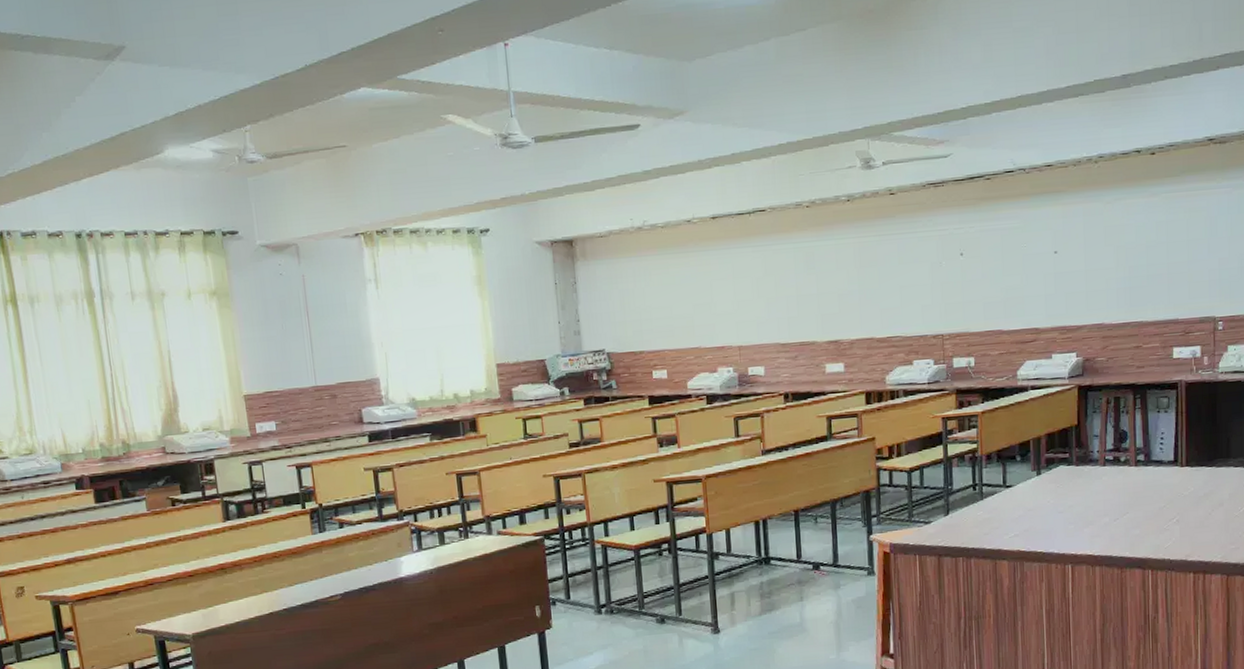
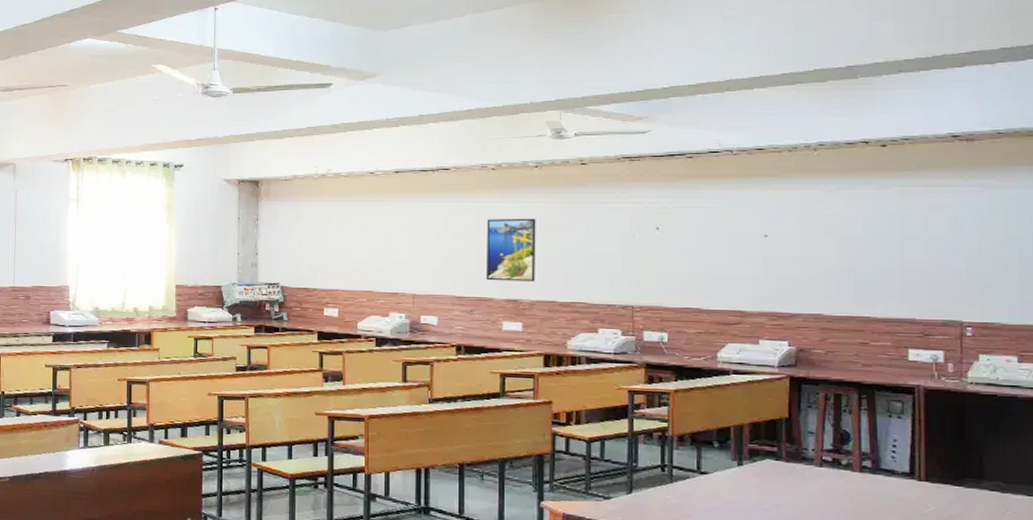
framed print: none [804,254,853,324] -> present [485,218,536,282]

